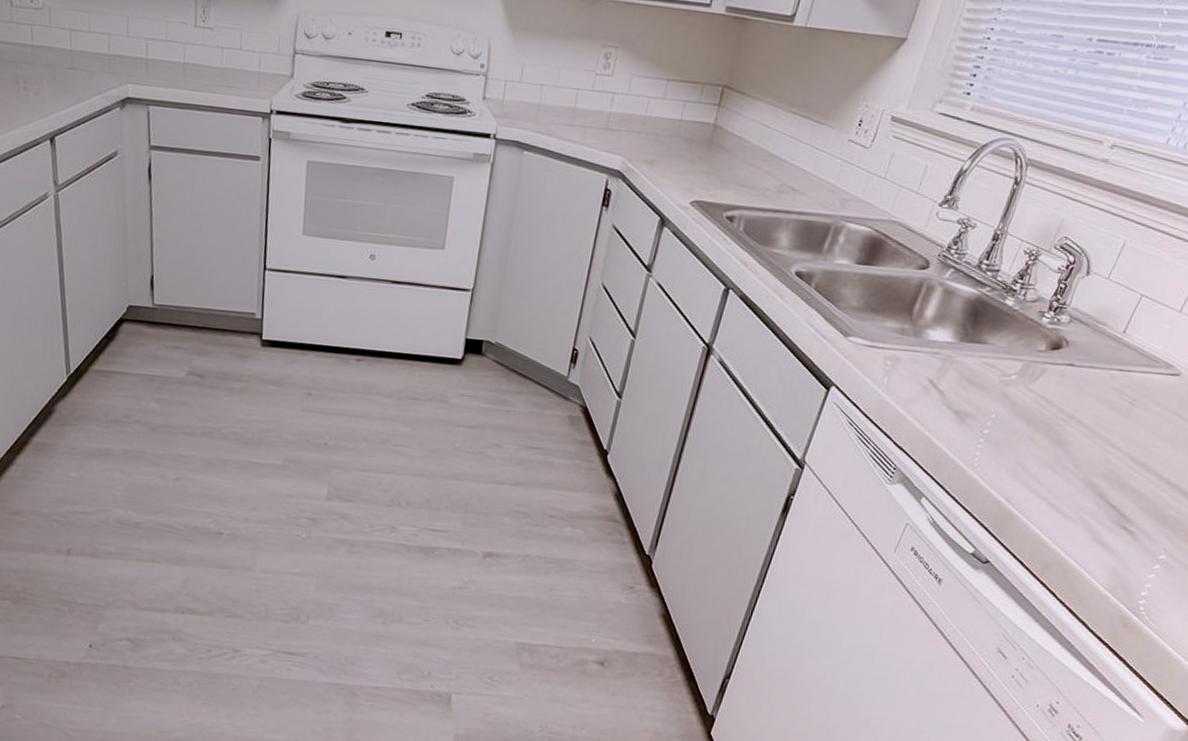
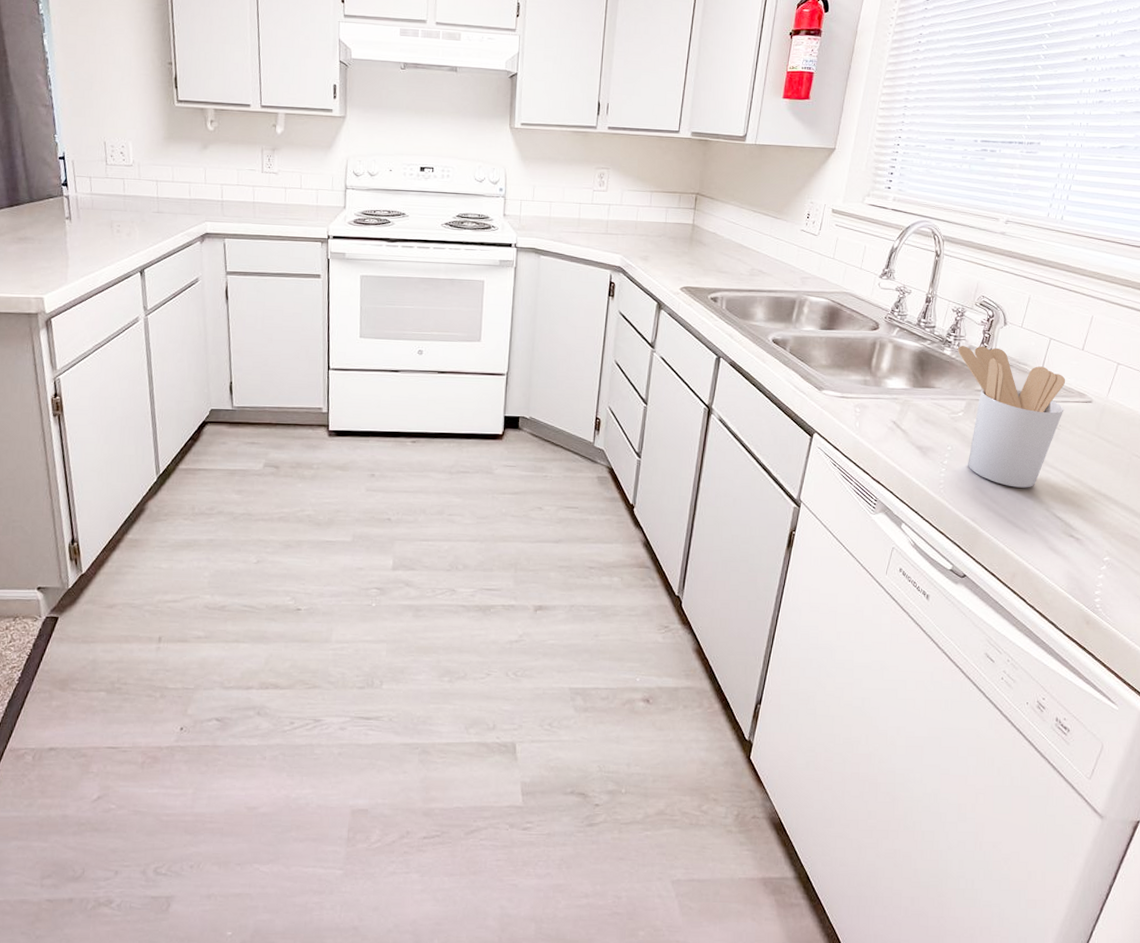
utensil holder: none [1012,296,1152,469] -> present [958,346,1066,488]

